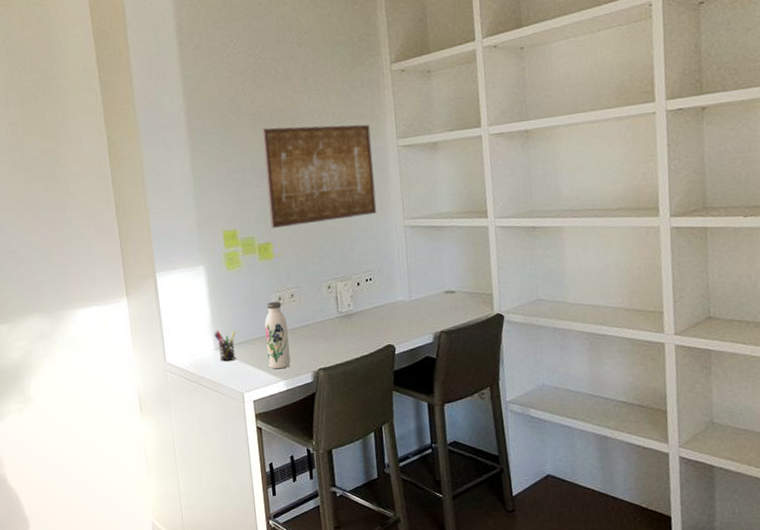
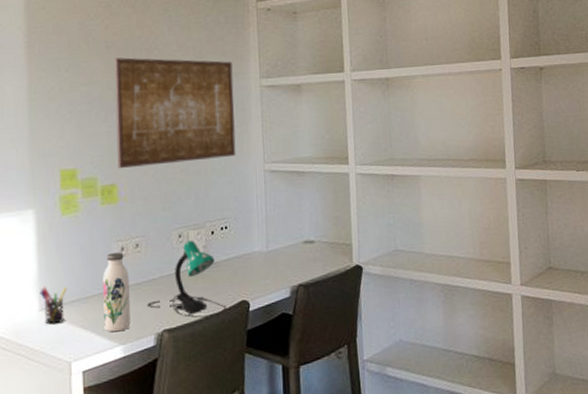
desk lamp: none [303,290,375,359] -> present [146,240,227,318]

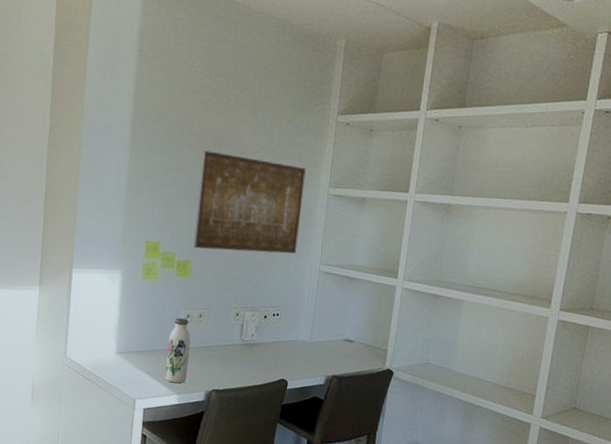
pen holder: present [40,286,67,325] -> none [118,334,139,367]
desk lamp: present [146,240,227,318] -> none [201,319,268,387]

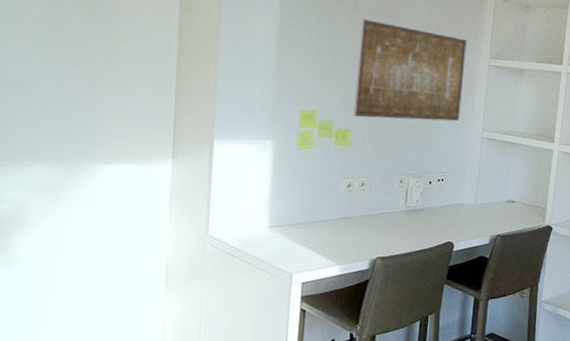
water bottle: present [165,317,191,384] -> none [325,187,352,254]

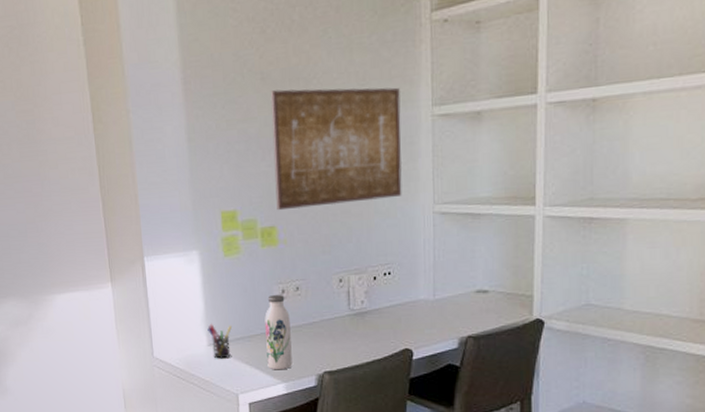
pen holder: none [270,207,295,241] -> present [207,323,232,359]
water bottle: none [325,187,352,254] -> present [264,294,292,370]

